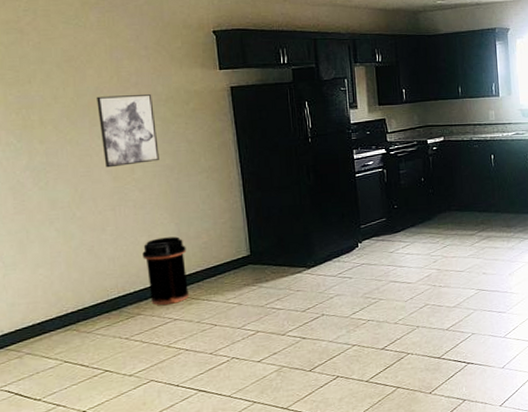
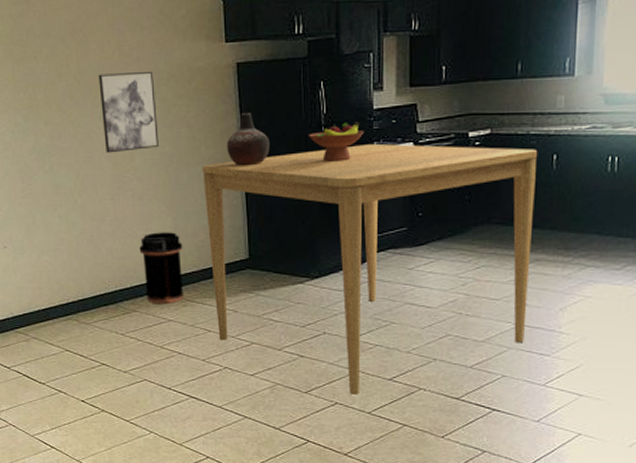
dining table: none [202,151,486,367] -> present [202,144,538,395]
vase: none [224,129,264,174] -> present [227,113,270,166]
fruit bowl: none [297,134,345,167] -> present [308,122,364,162]

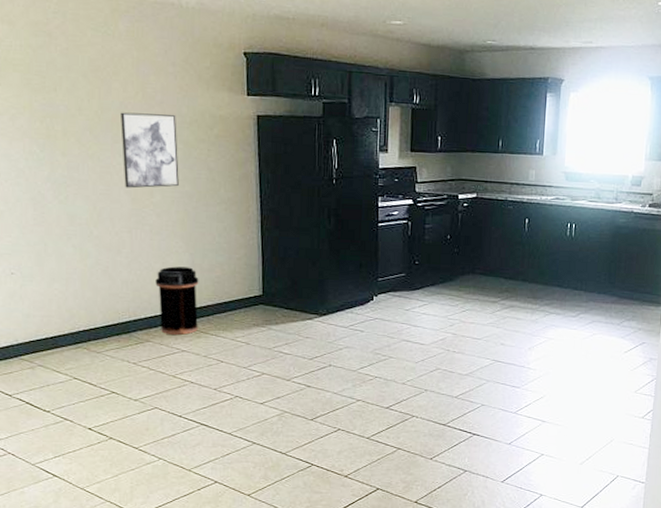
dining table: present [202,144,538,395] -> none [220,198,514,422]
vase: present [227,113,270,166] -> none [245,161,285,210]
fruit bowl: present [308,122,364,162] -> none [321,177,371,212]

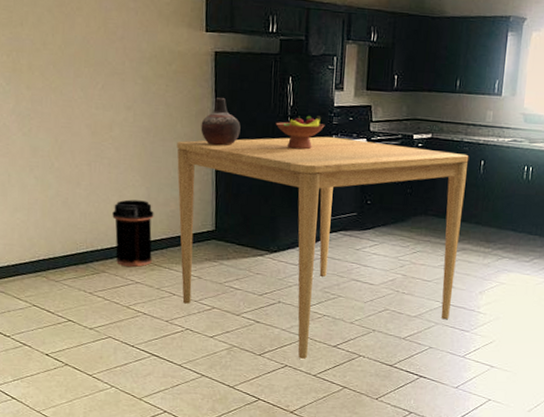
wall art: present [121,112,179,189] -> none [83,47,138,122]
dining table: none [220,198,514,422] -> present [177,136,469,359]
vase: none [245,161,285,210] -> present [201,98,241,146]
fruit bowl: none [321,177,371,212] -> present [275,115,325,150]

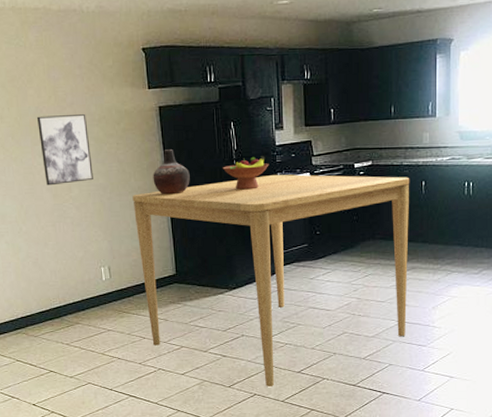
wall art: none [83,47,138,122] -> present [37,114,93,186]
trash can: present [112,199,154,267] -> none [80,253,120,316]

